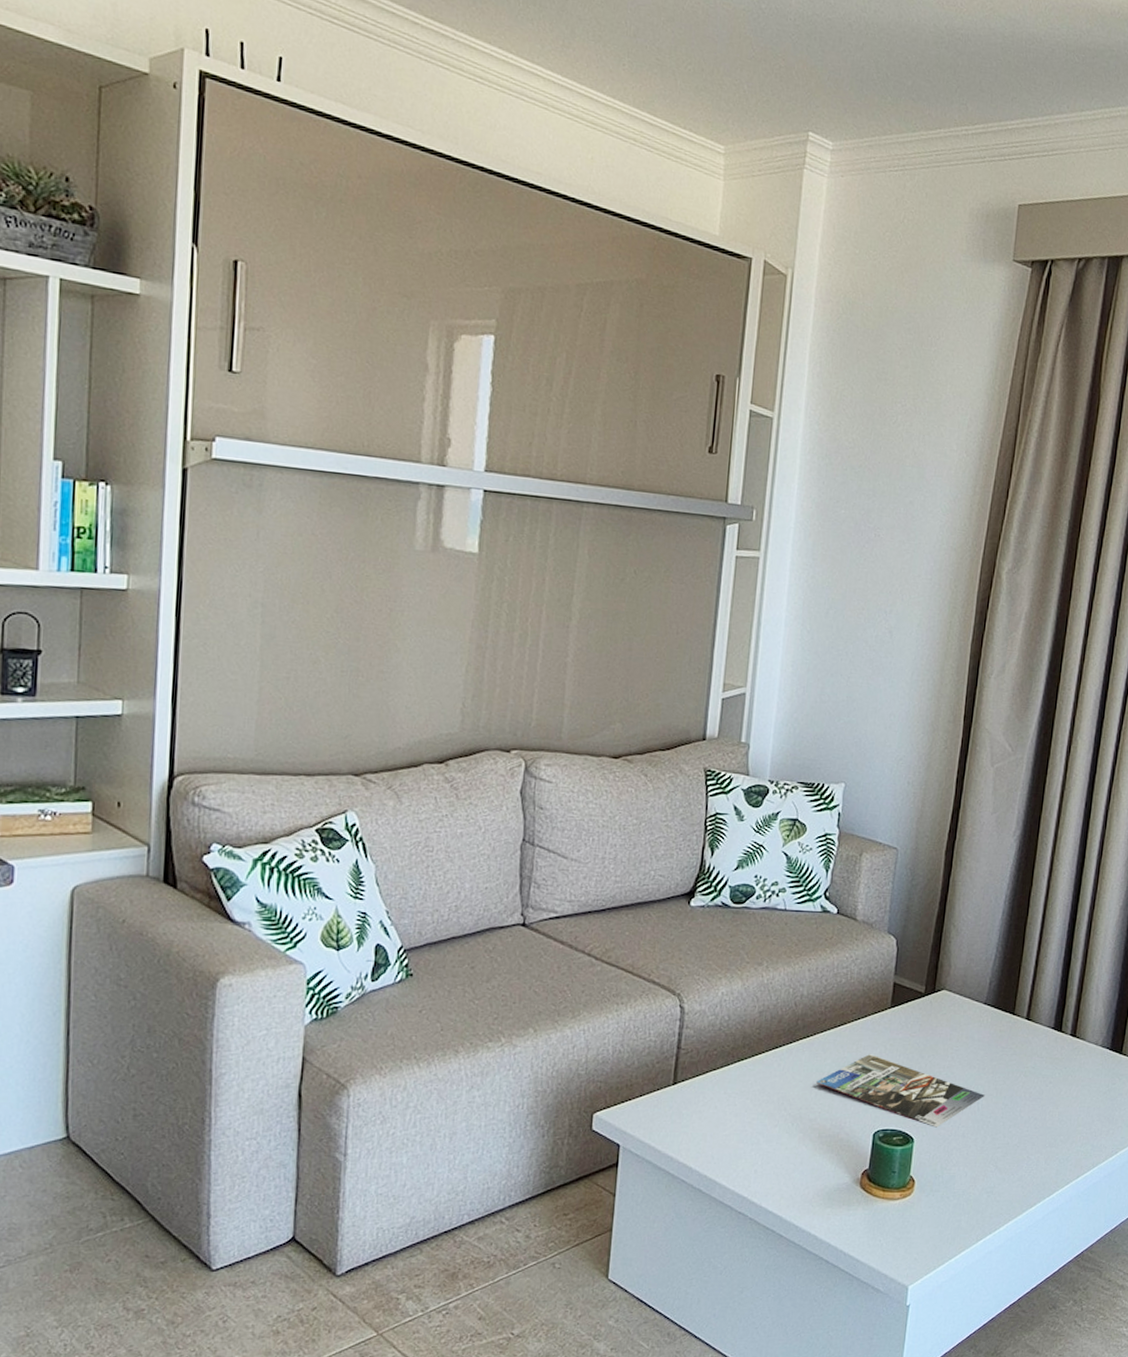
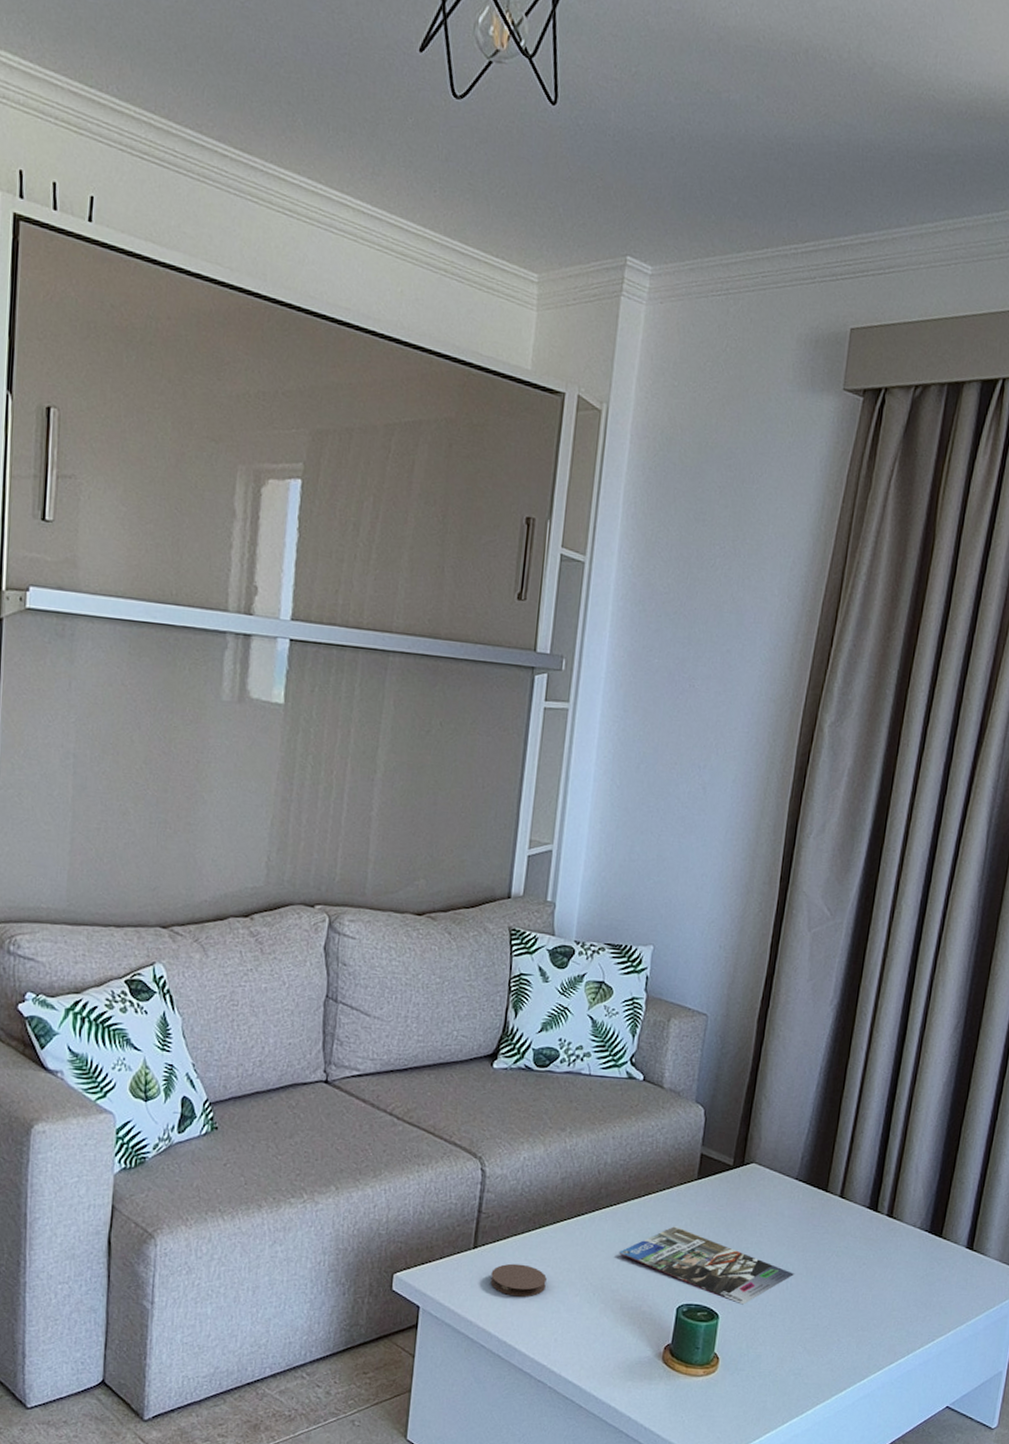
coaster: none [690,1098,746,1130] -> present [490,1263,547,1297]

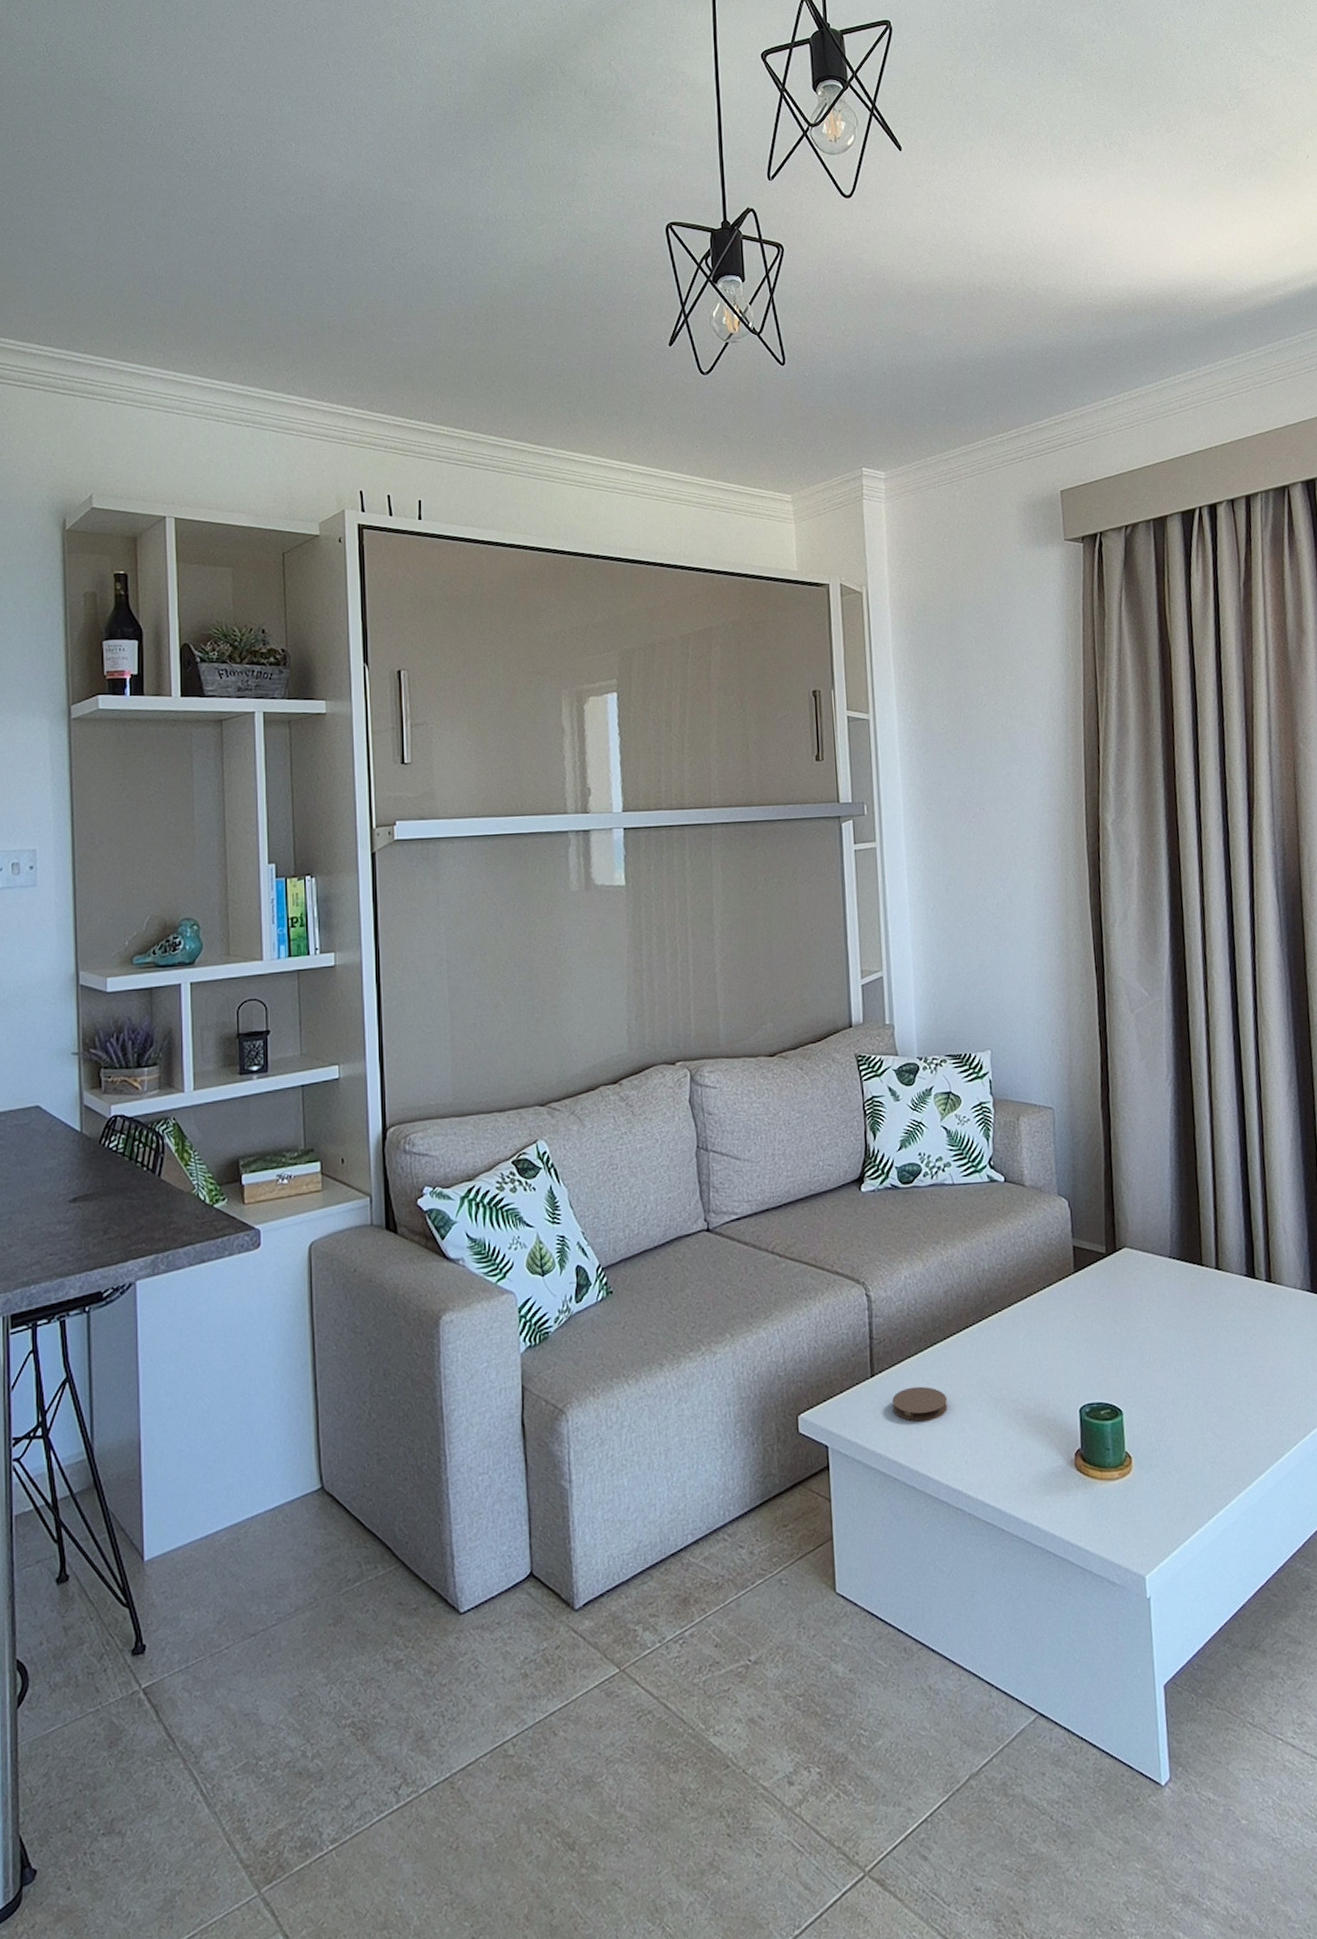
magazine: present [618,1226,795,1305] -> none [1011,1324,1189,1396]

